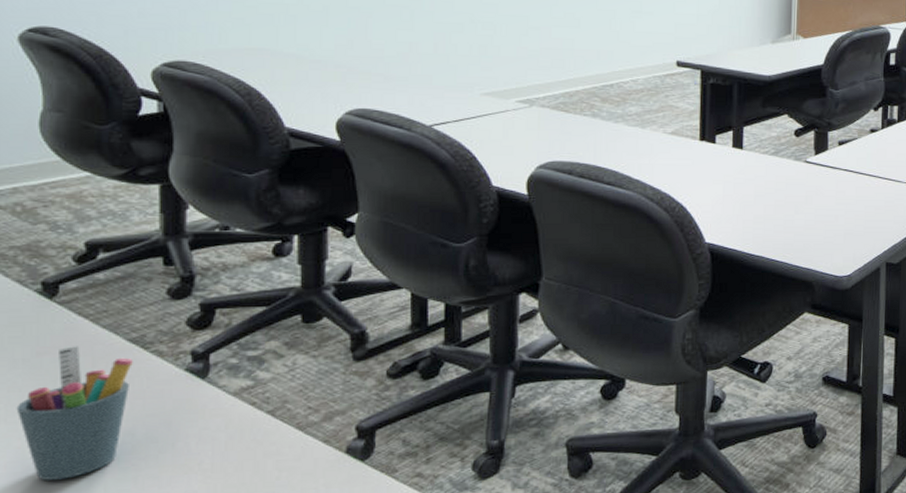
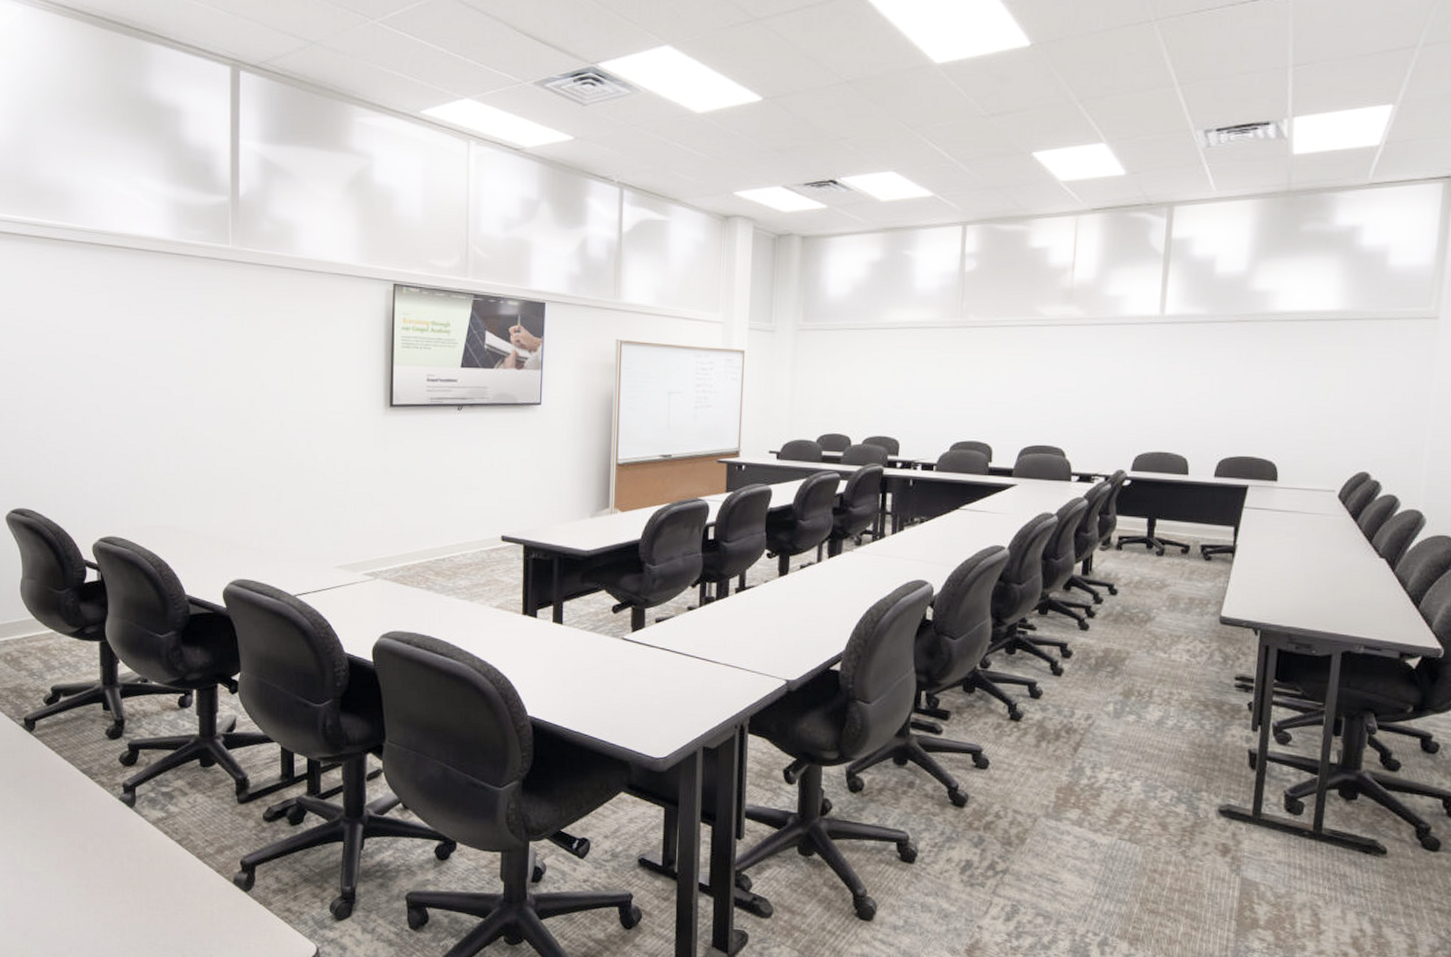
pen holder: present [16,346,133,480] -> none [10,772,84,880]

